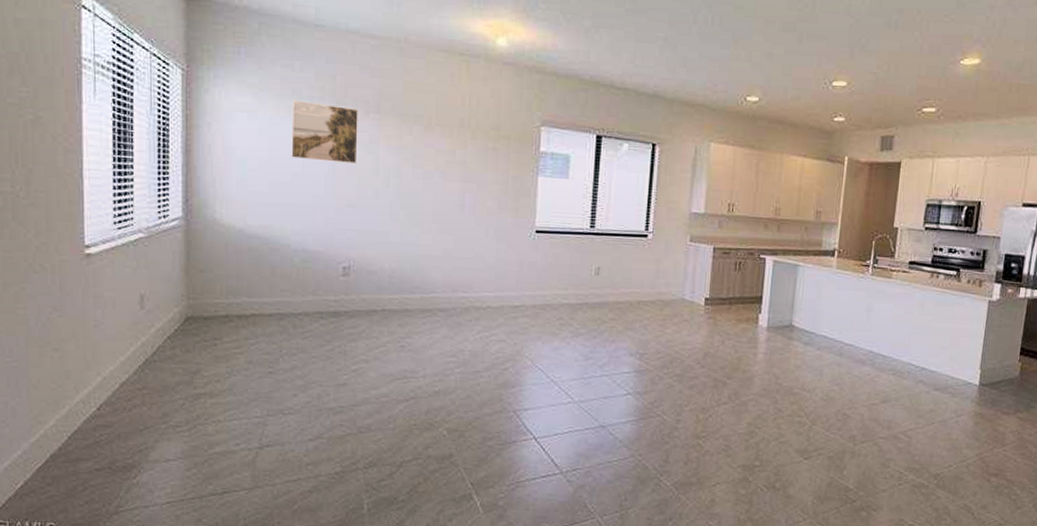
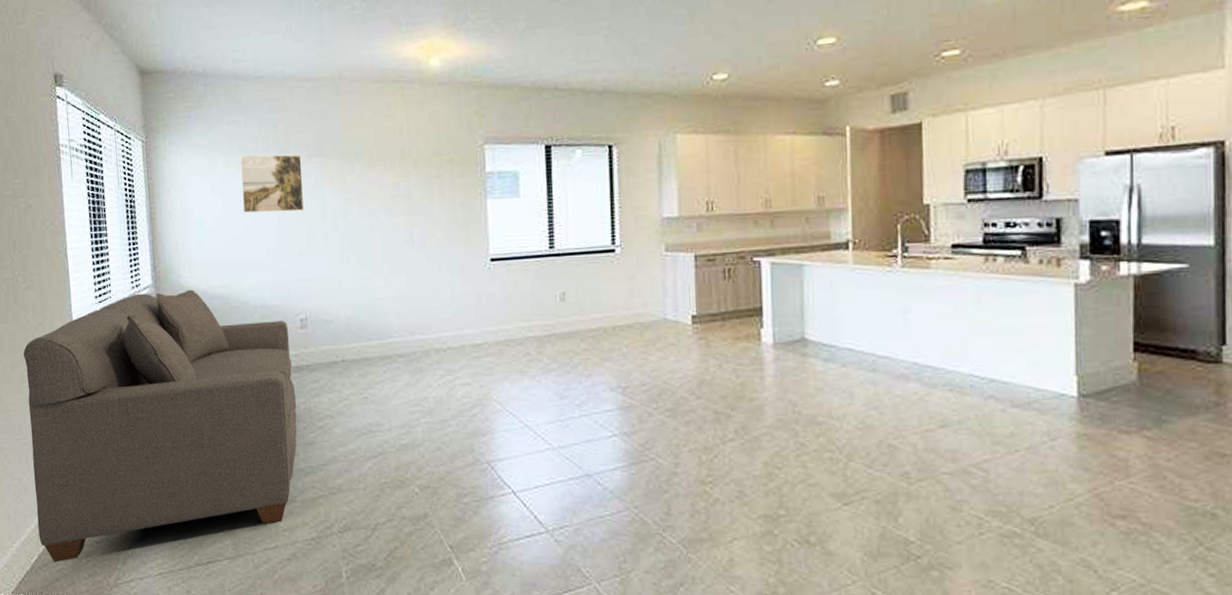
sofa: none [19,224,332,489] -> present [23,289,297,563]

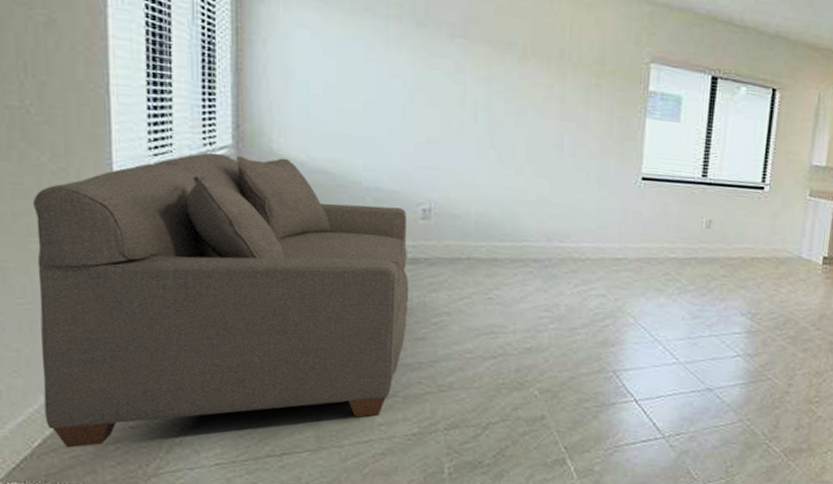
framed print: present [240,154,305,213] -> none [363,18,442,94]

